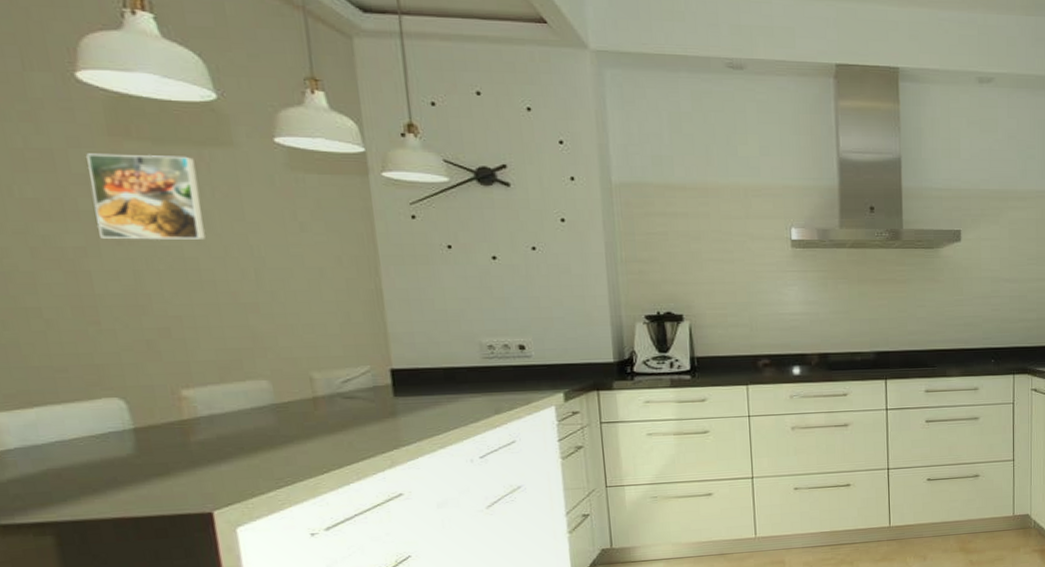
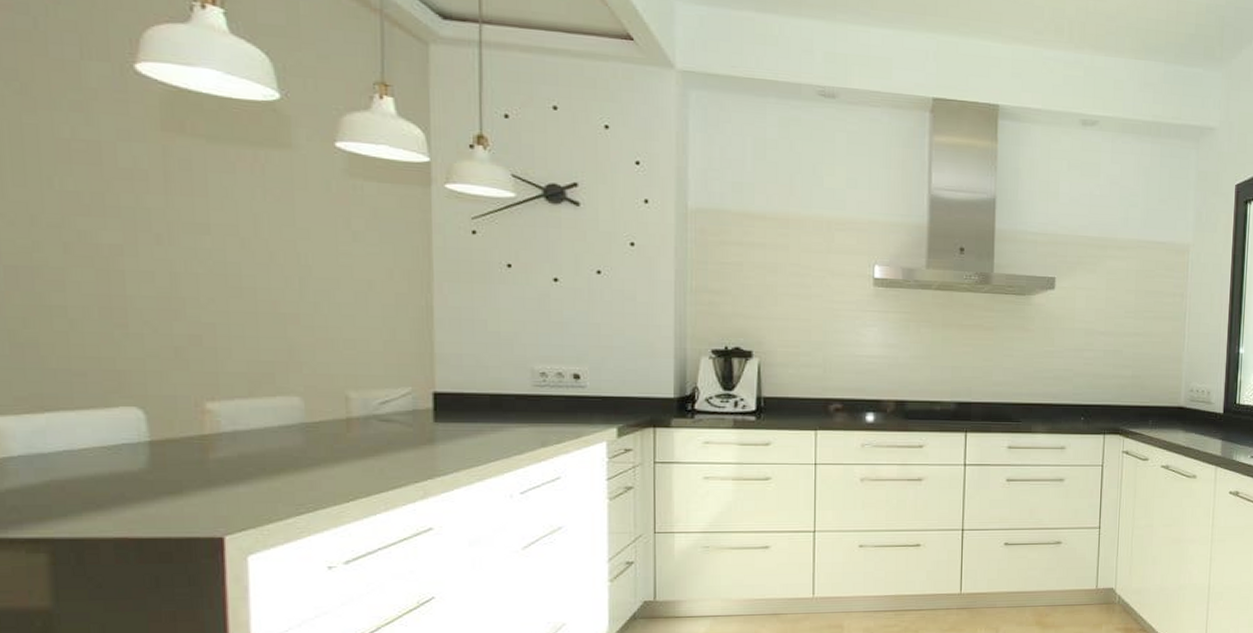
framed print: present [86,153,206,241] -> none [136,147,251,245]

